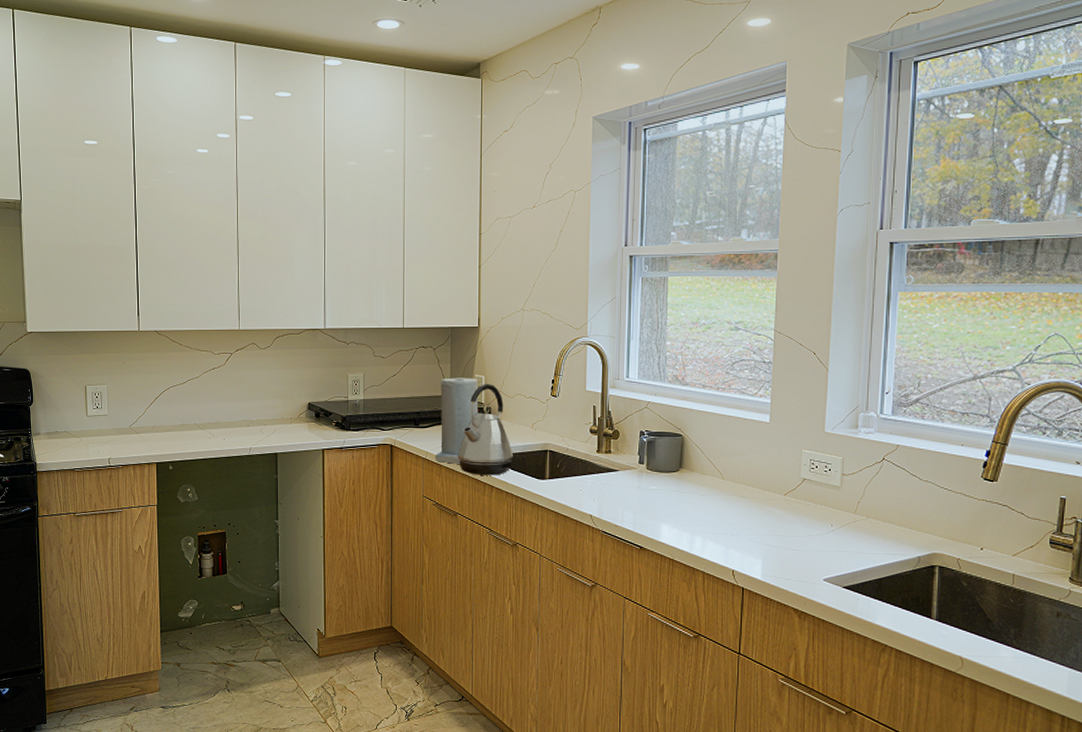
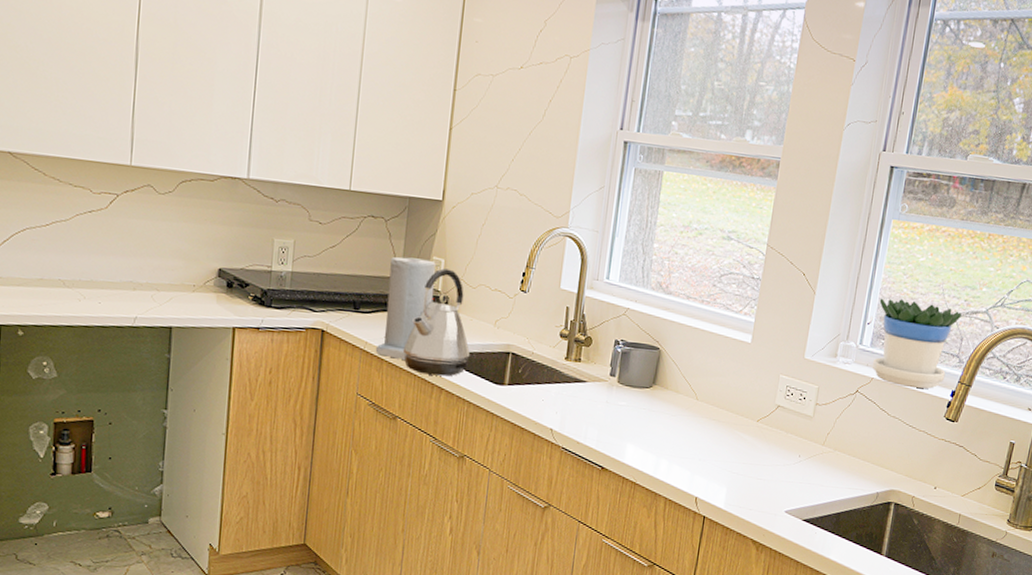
flowerpot: none [895,366,986,452] -> present [872,298,962,389]

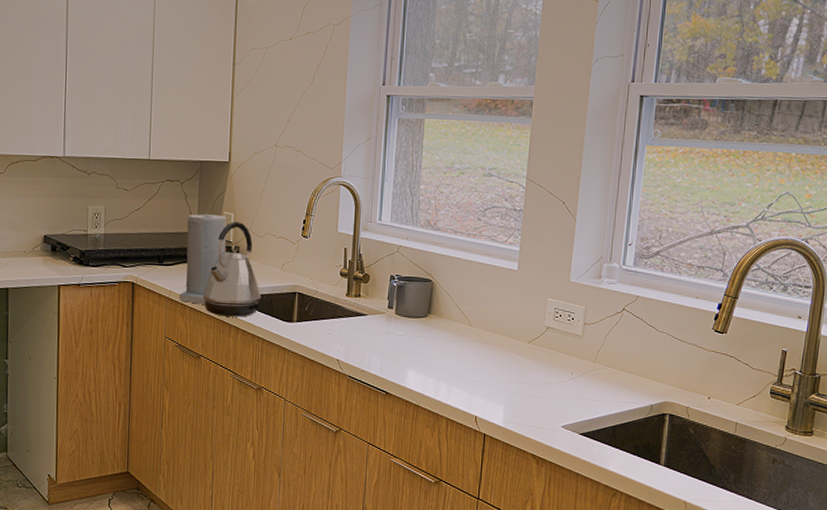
flowerpot: present [872,298,962,389] -> none [636,219,722,304]

